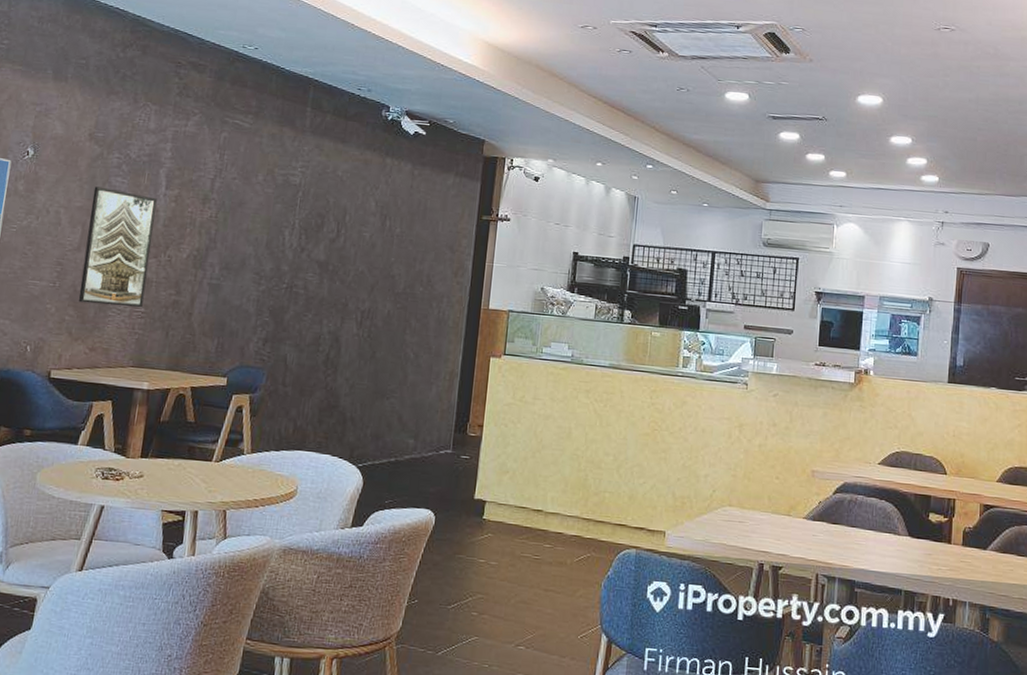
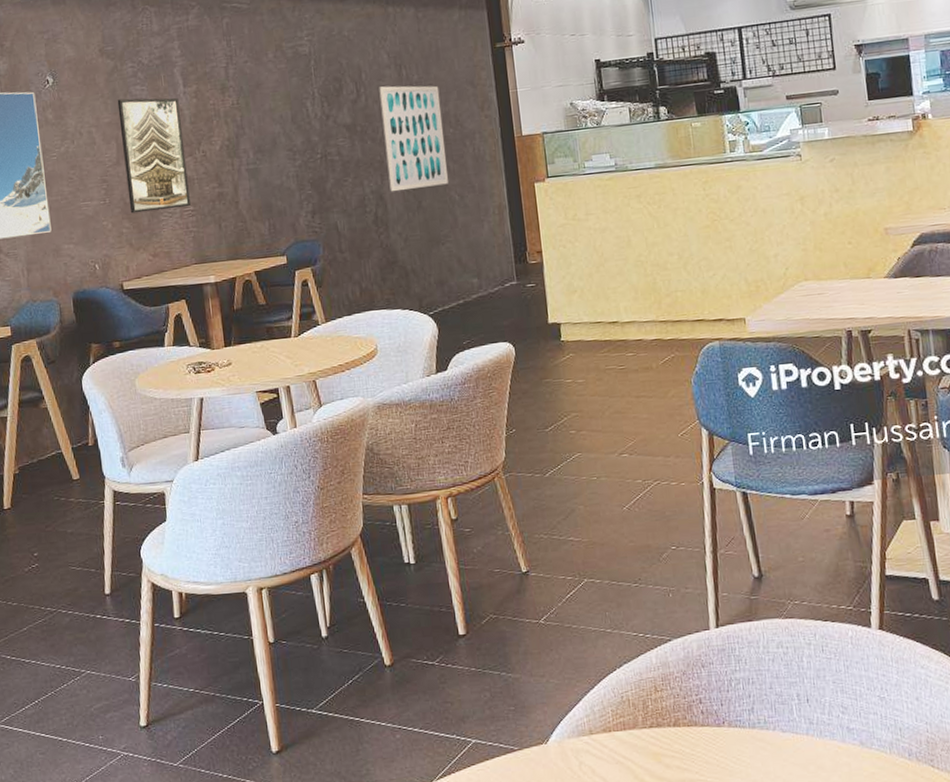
wall art: none [347,232,419,341] -> present [379,85,448,192]

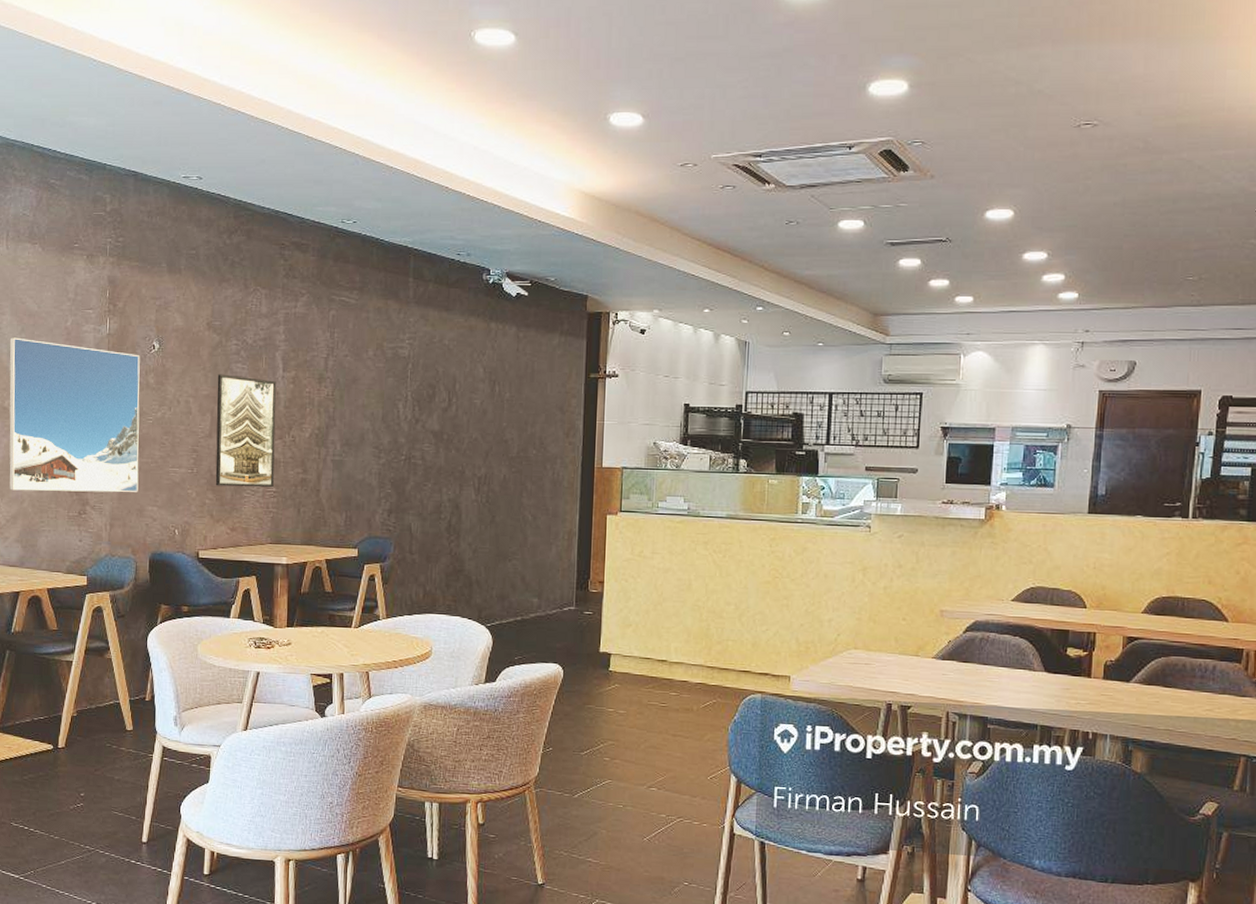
wall art: present [379,85,448,192] -> none [467,399,529,504]

